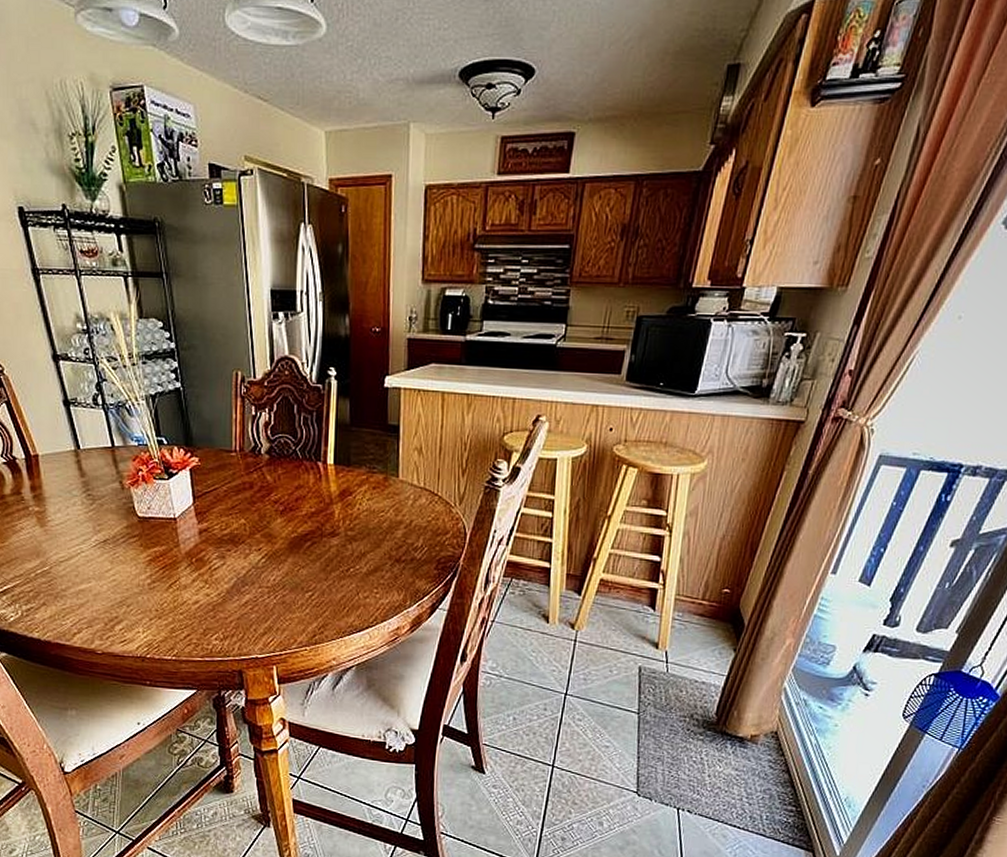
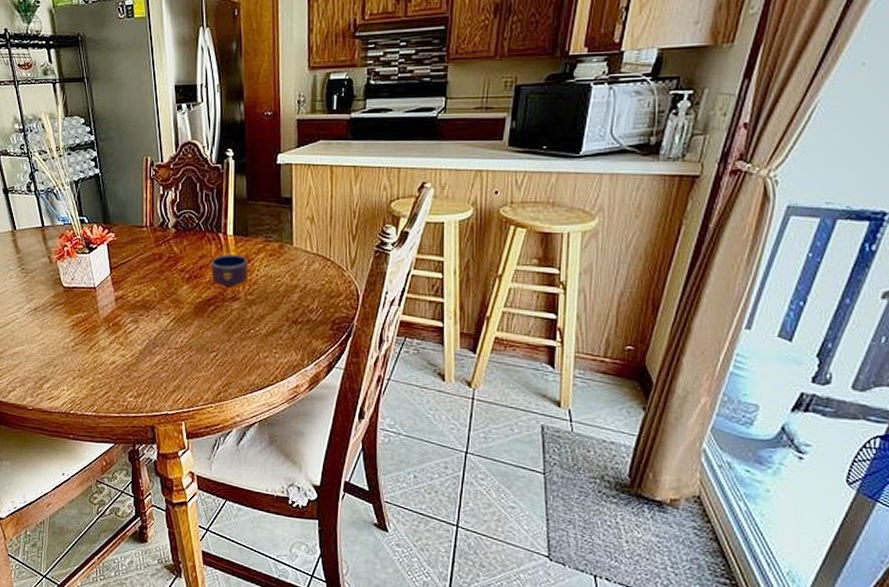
mug: none [308,486,350,521] -> present [211,255,249,286]

